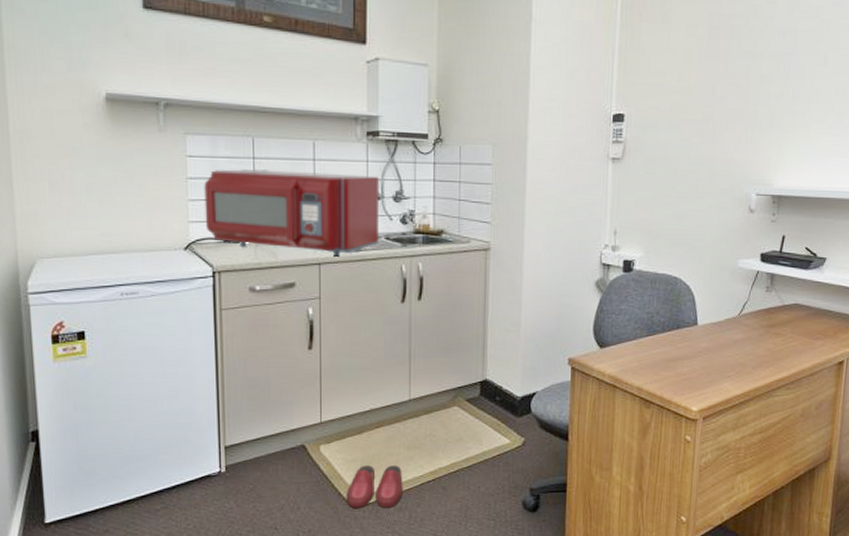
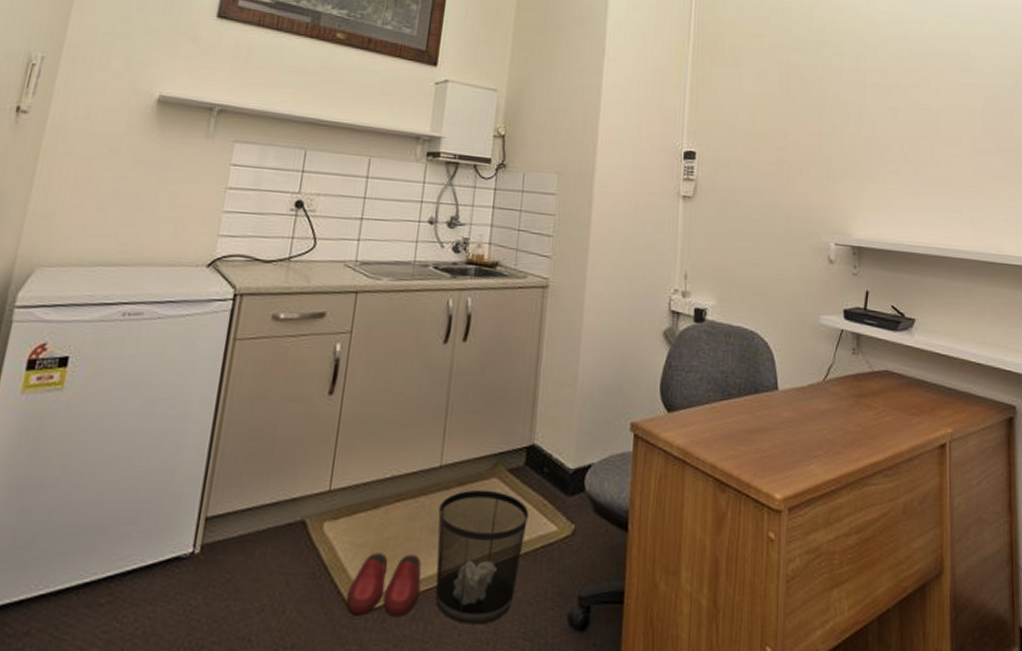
microwave: present [204,169,380,257] -> none [236,181,435,285]
waste bin: none [412,416,487,511] -> present [435,489,530,625]

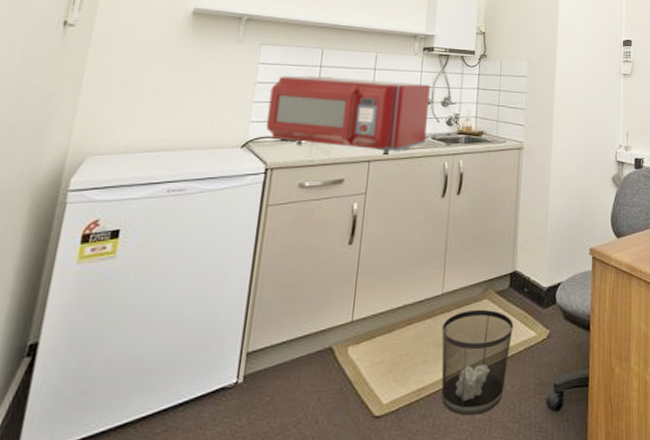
microwave: none [236,181,435,285] -> present [266,76,431,155]
slippers: present [346,553,421,616] -> none [369,365,430,418]

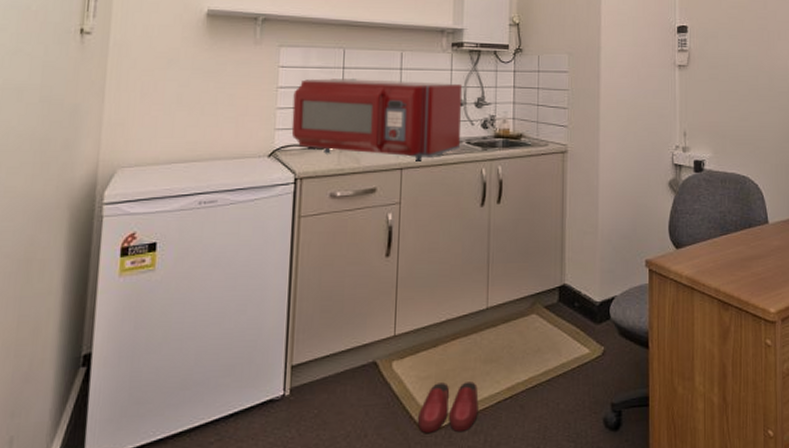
slippers: none [369,365,430,418] -> present [418,382,479,433]
waste bin: present [441,309,514,416] -> none [488,324,565,433]

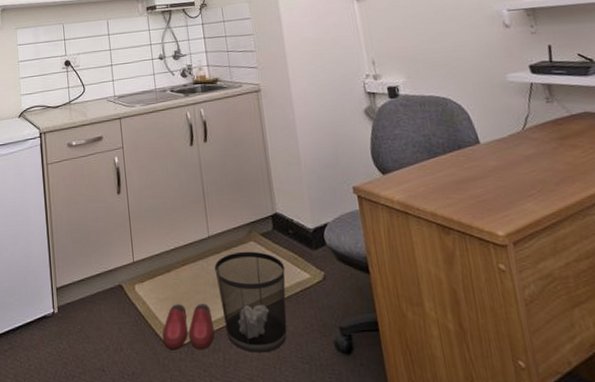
microwave: present [291,78,463,161] -> none [30,40,165,111]
waste bin: none [488,324,565,433] -> present [214,251,287,353]

